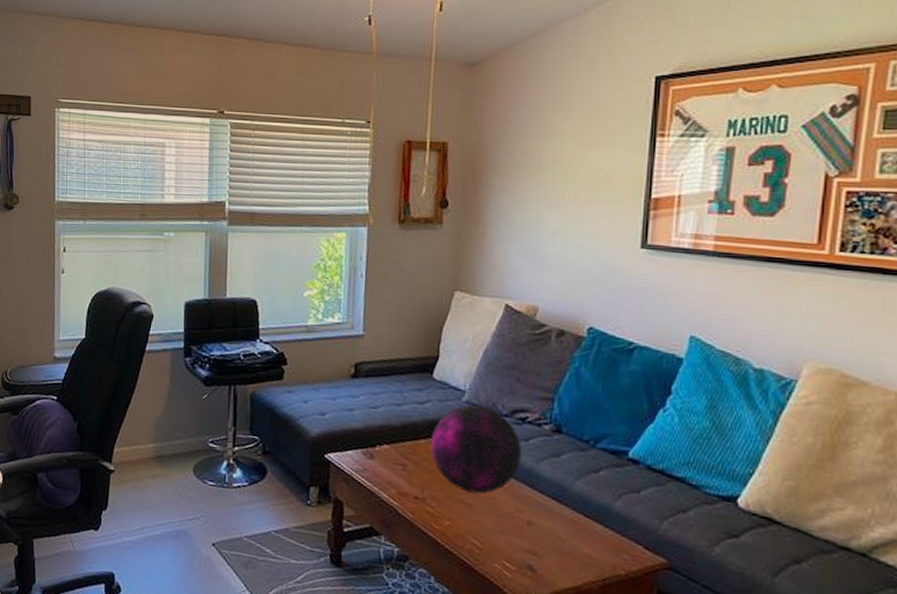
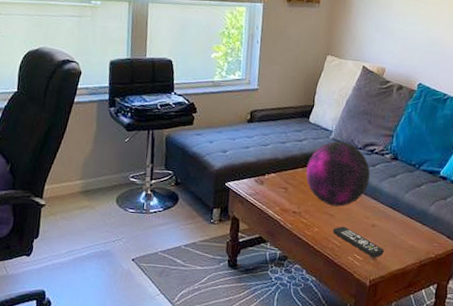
remote control: none [470,520,547,568] -> present [332,226,384,258]

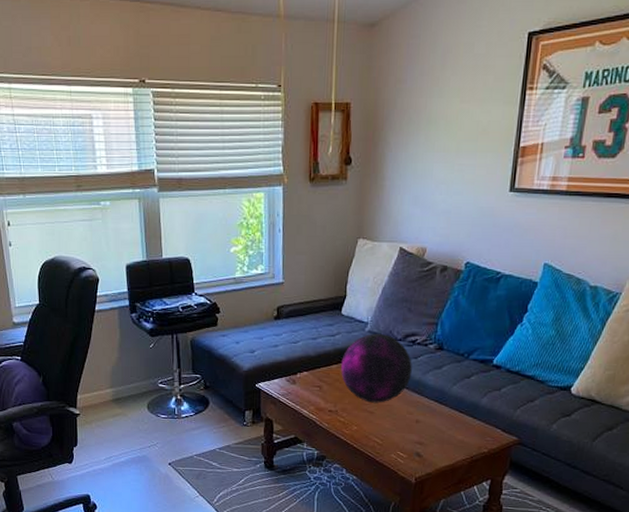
remote control: present [332,226,384,258] -> none [372,423,430,454]

